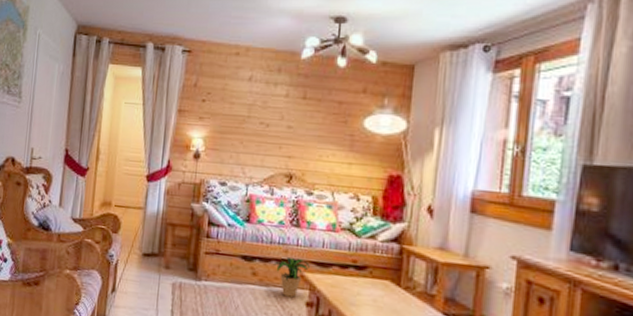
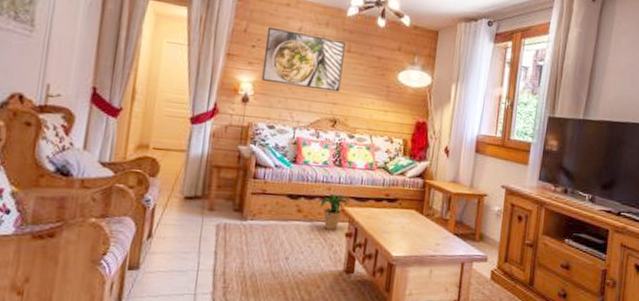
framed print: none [212,79,300,144] -> present [261,26,345,92]

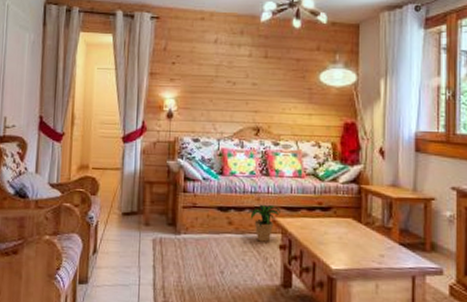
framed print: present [261,26,345,92] -> none [183,42,261,100]

